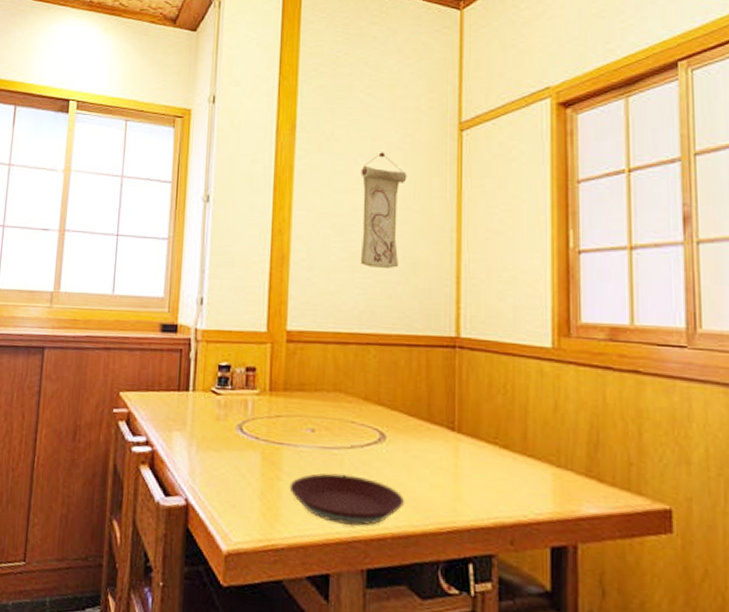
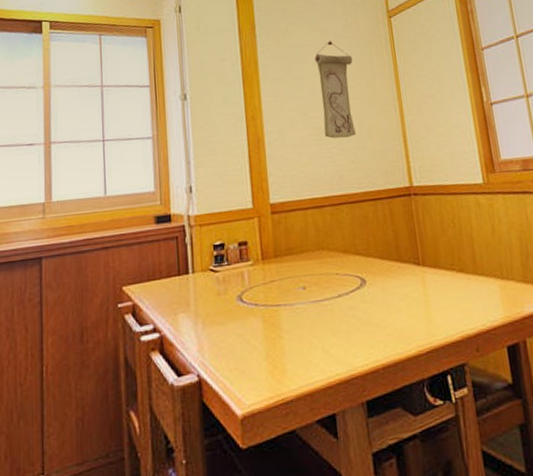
plate: present [289,472,404,526] -> none [290,320,389,366]

